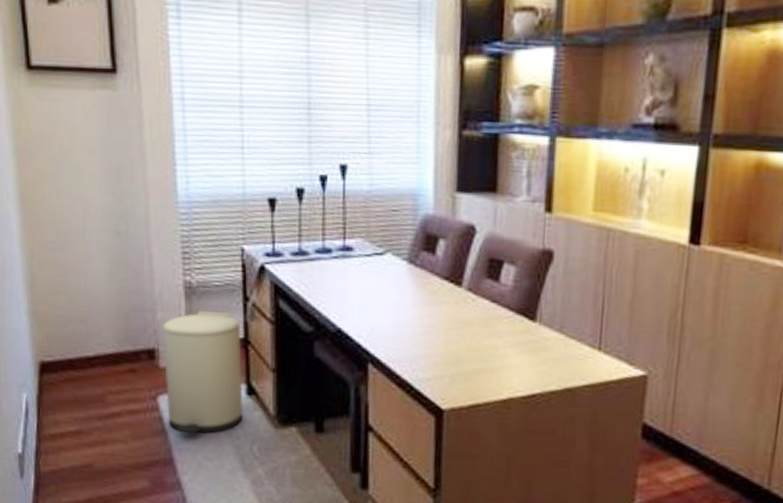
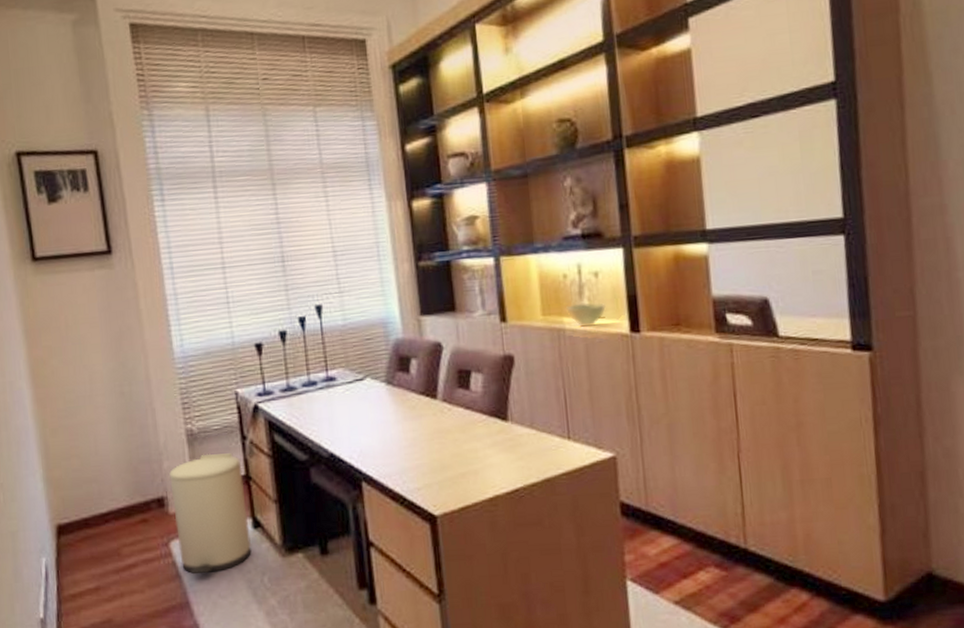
bowl: none [622,203,667,232] -> present [566,302,606,327]

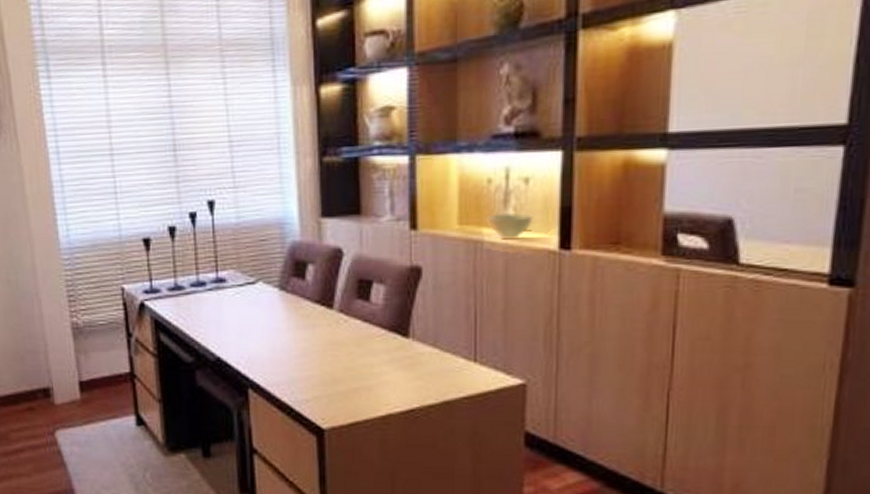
pedal bin: present [169,453,252,575] -> none [55,348,135,465]

